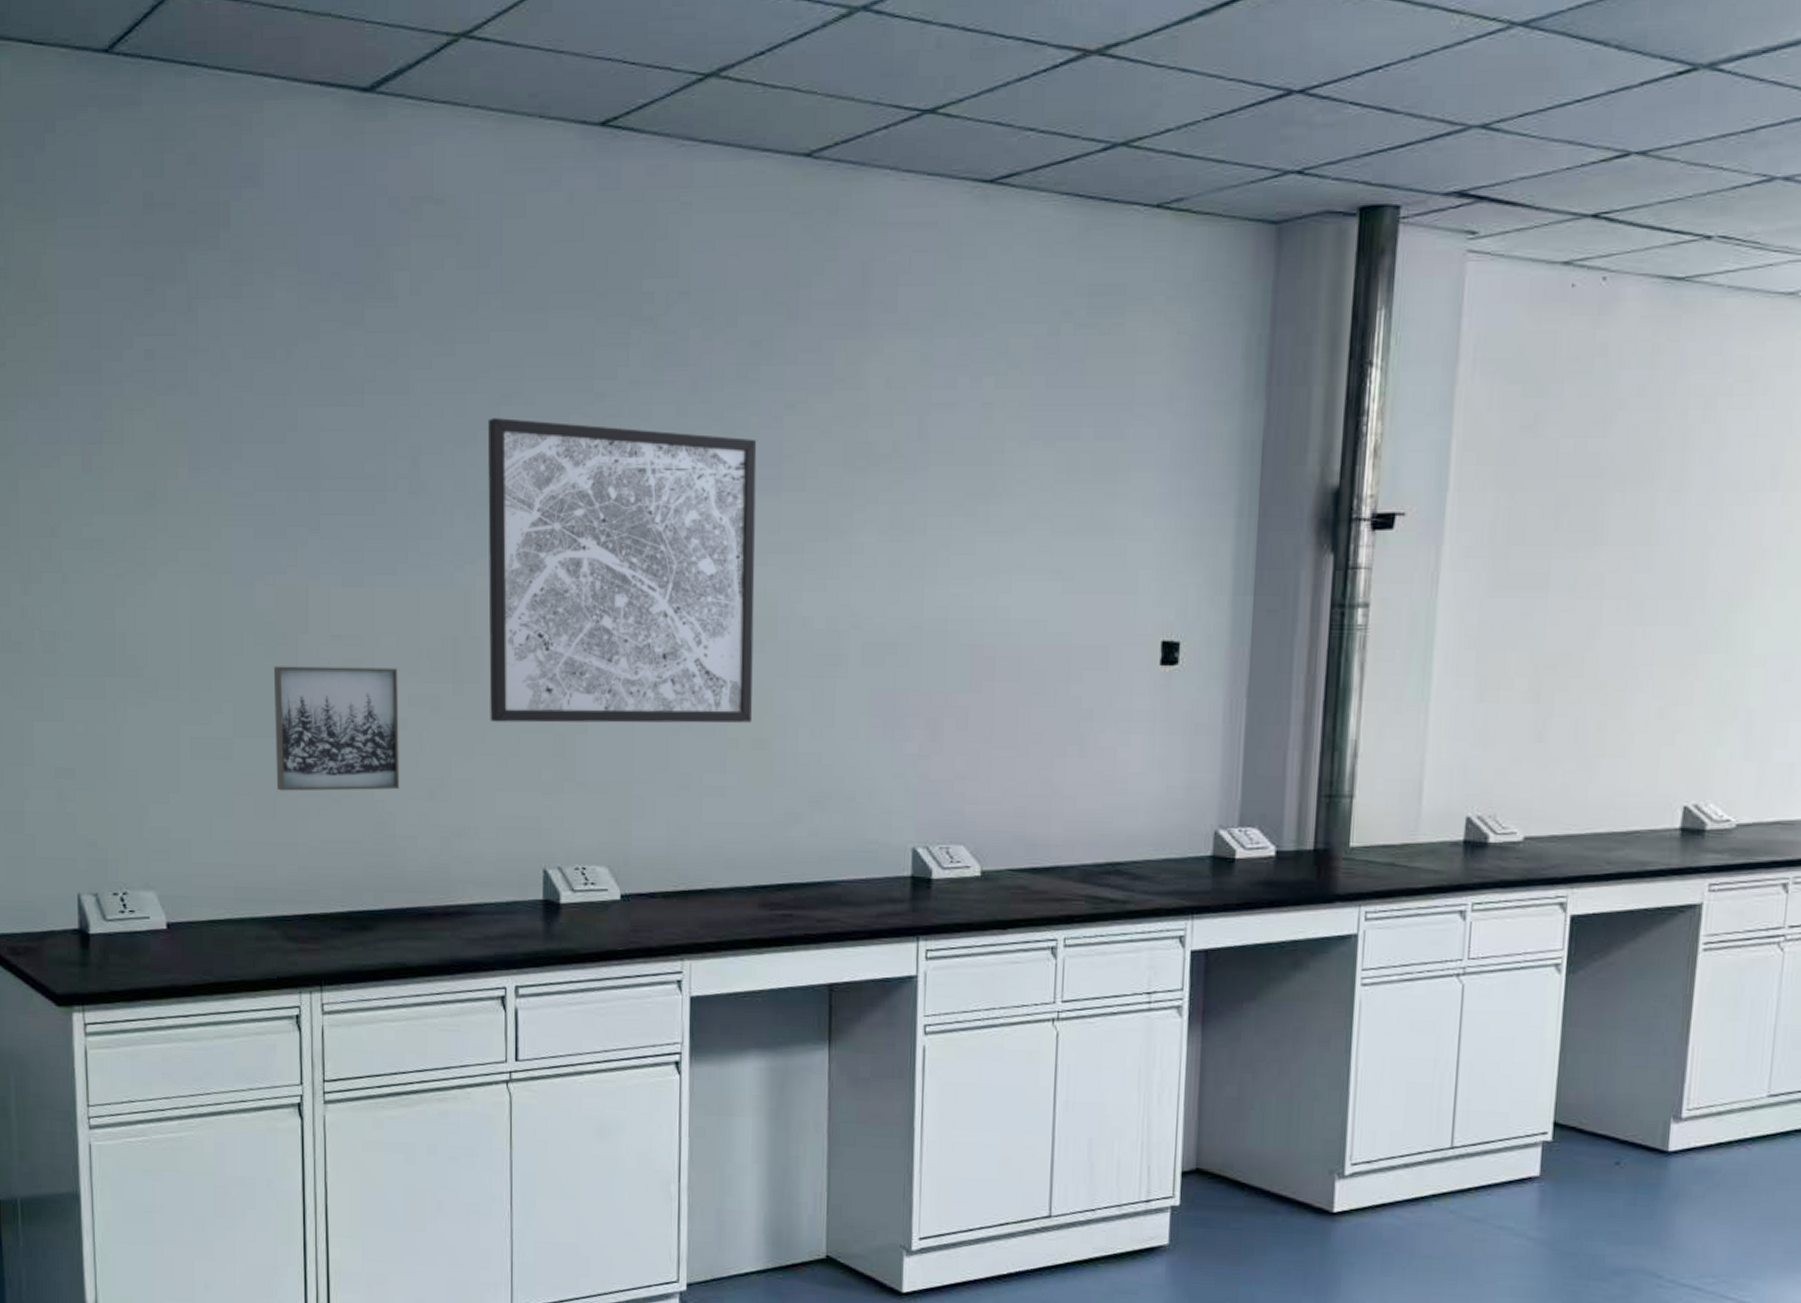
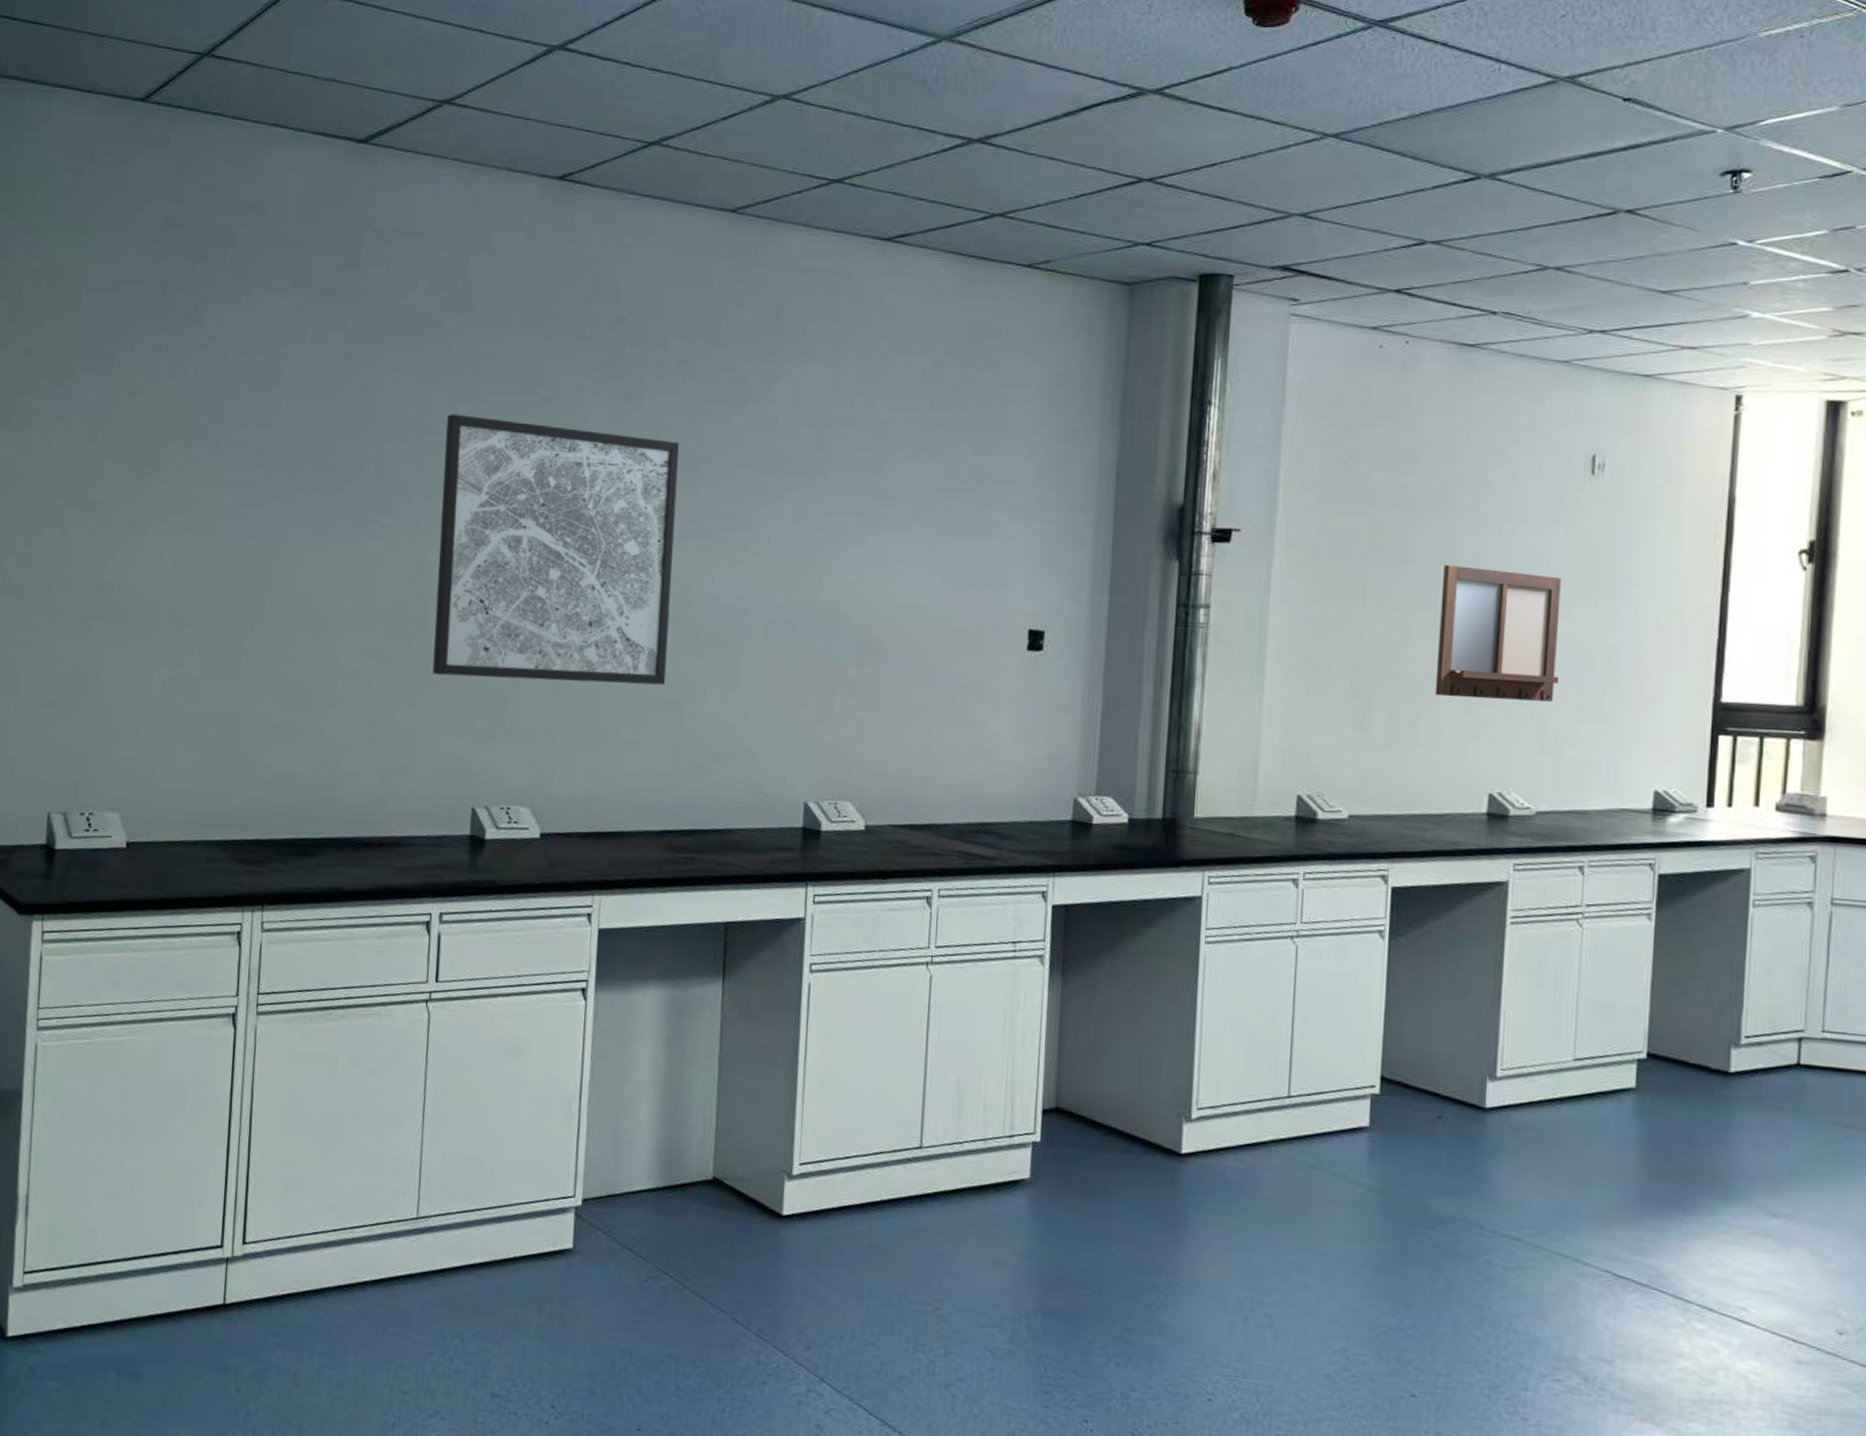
wall art: present [273,666,400,791] -> none [236,617,353,731]
writing board: none [1625,545,1776,699] -> present [1435,565,1561,702]

